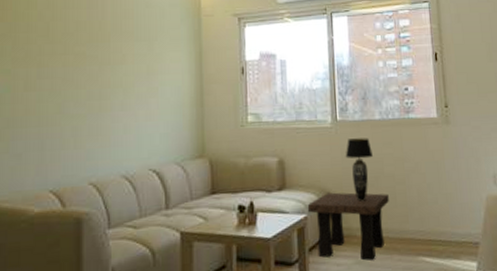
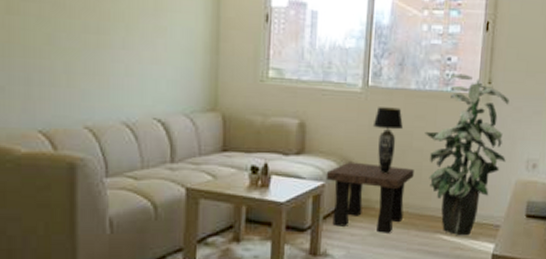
indoor plant: none [394,101,474,256] -> present [425,73,509,235]

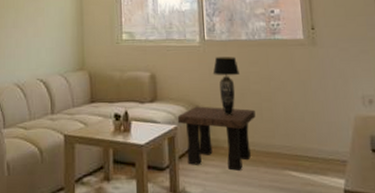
indoor plant: present [425,73,509,235] -> none [260,23,341,171]

